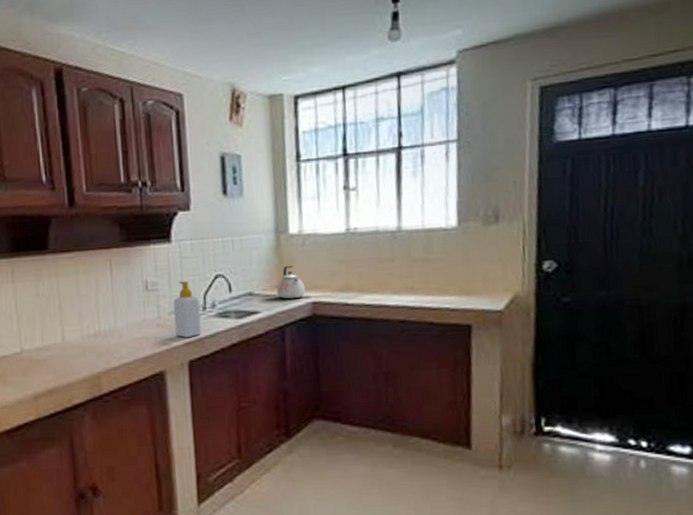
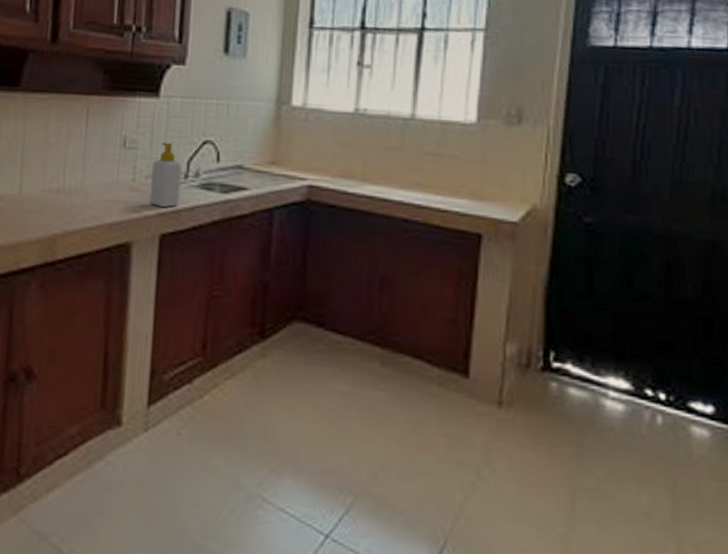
kettle: present [276,265,306,299] -> none [269,140,302,179]

